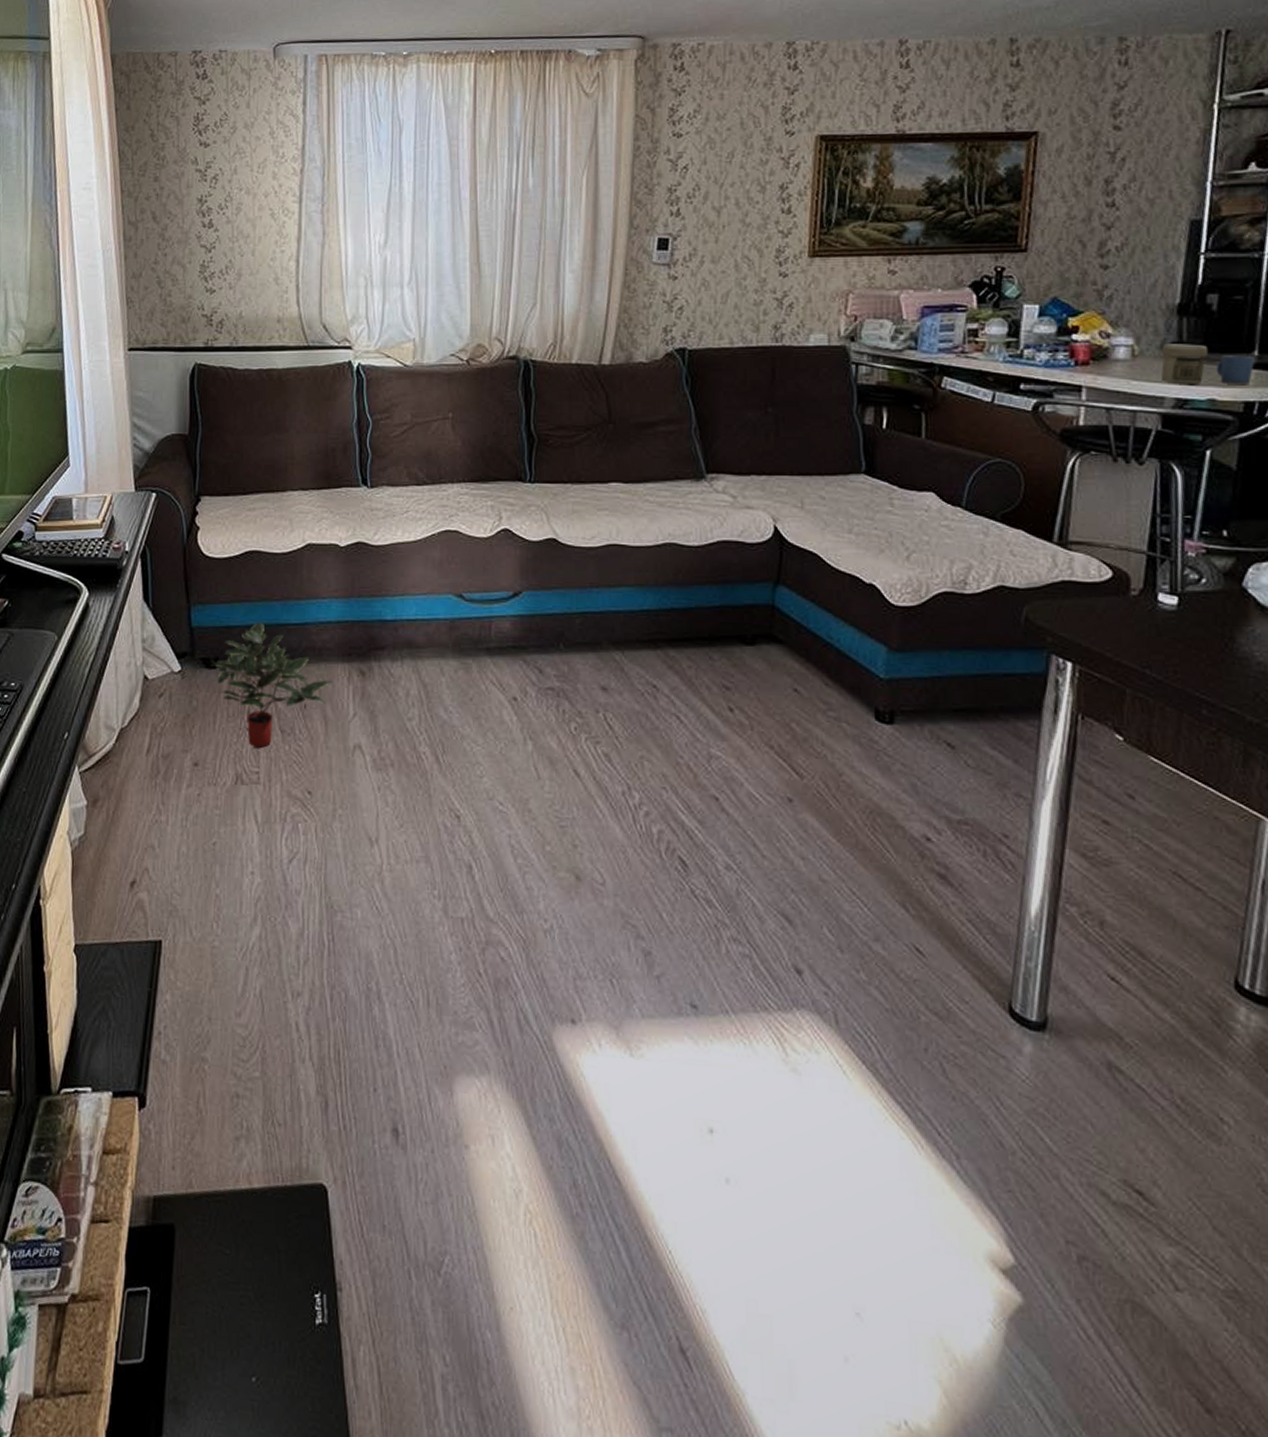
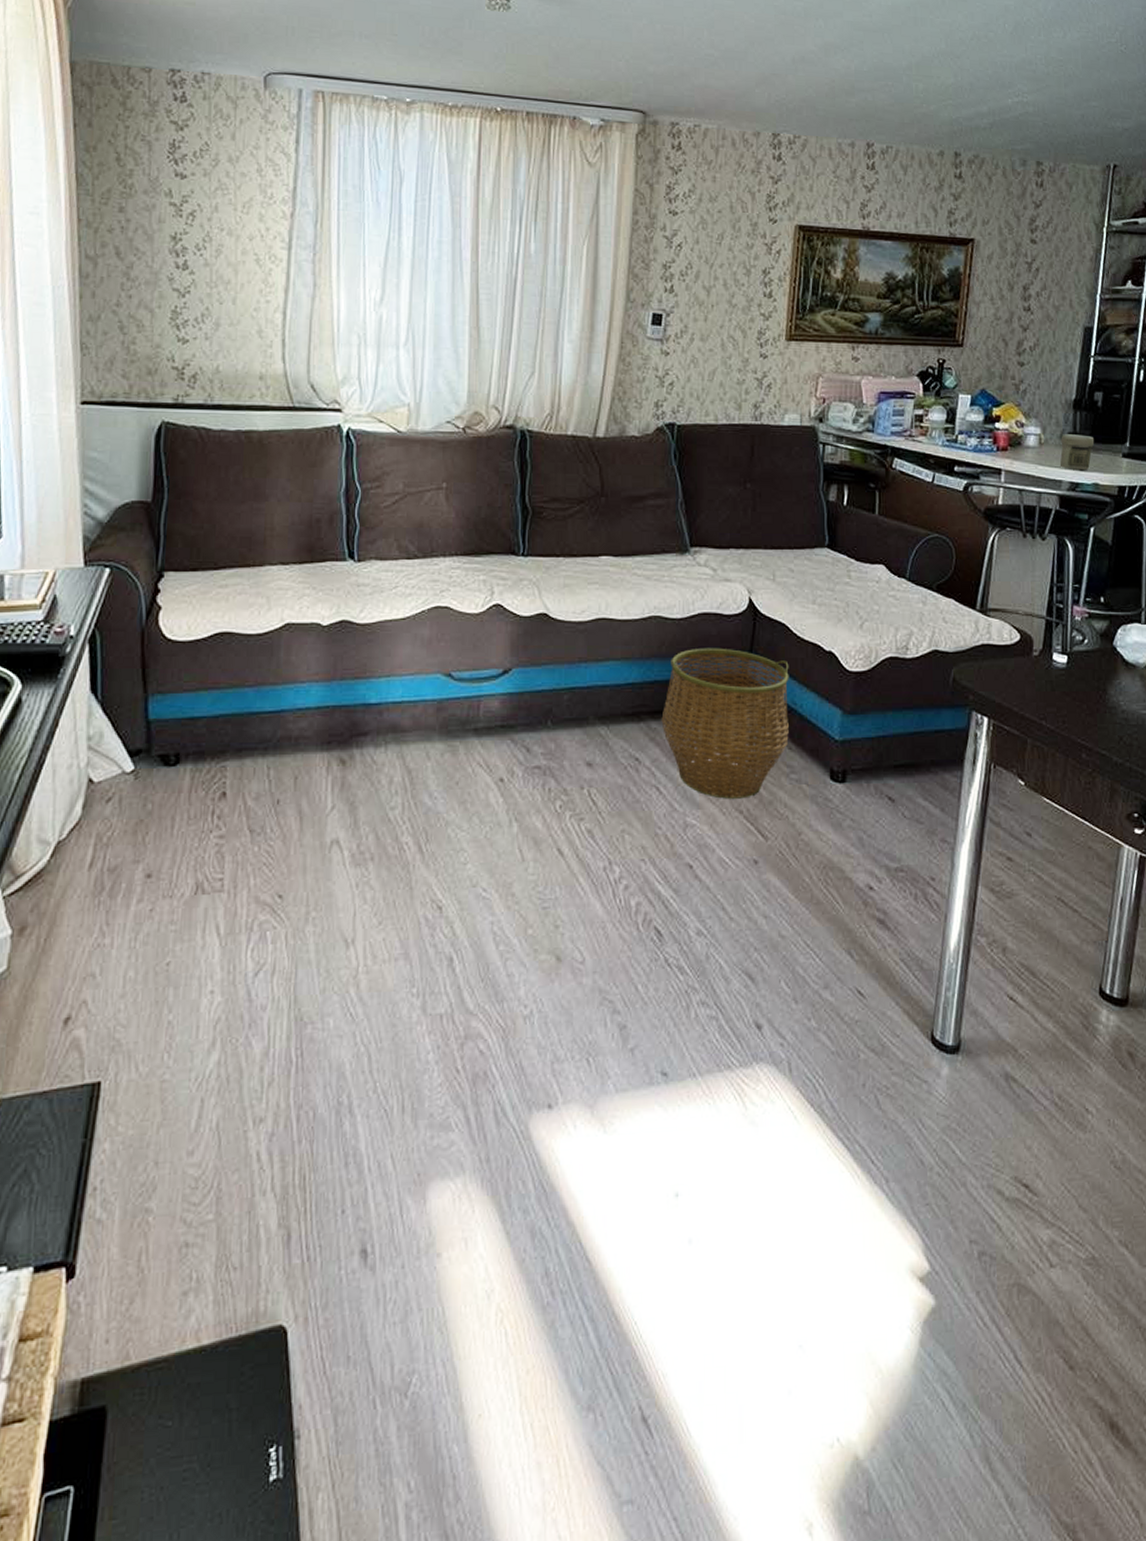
potted plant: present [212,621,333,748] -> none [171,710,310,851]
basket: none [680,576,825,734] -> present [661,647,789,799]
mug: present [1215,355,1255,385] -> none [1099,446,1126,472]

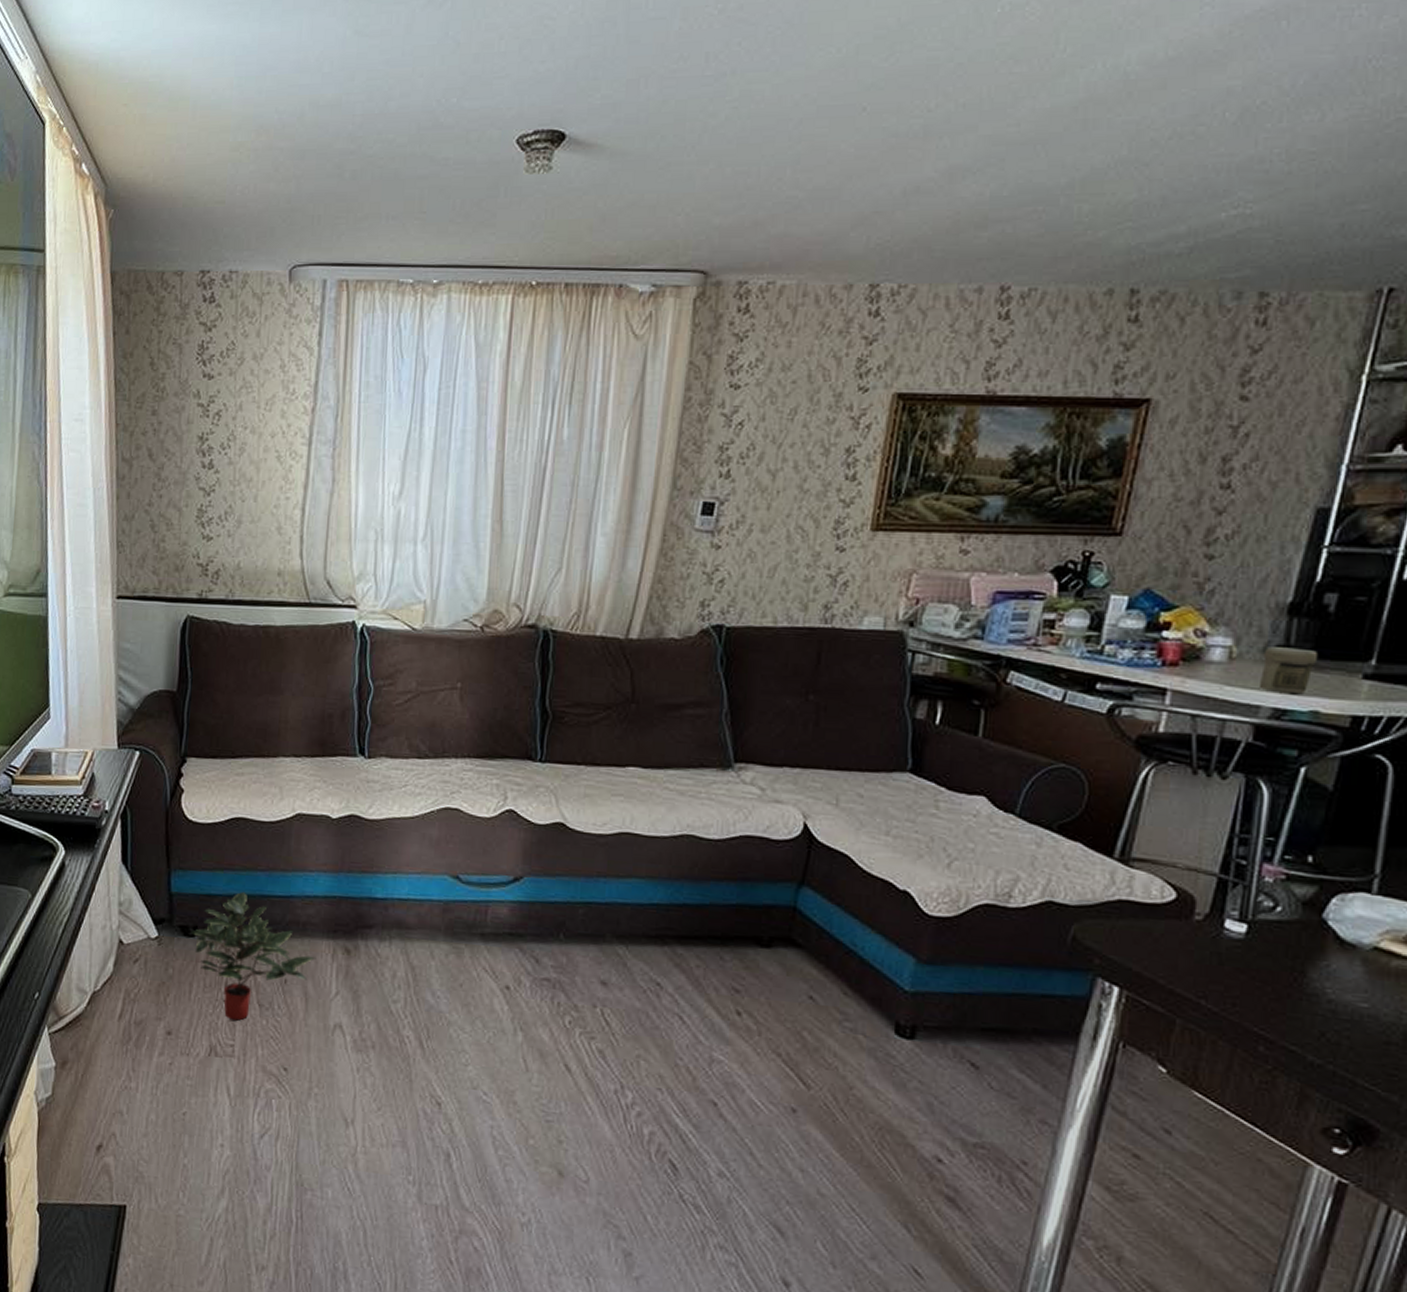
potted plant: none [171,710,310,851] -> present [190,891,316,1021]
basket: present [661,647,789,799] -> none [689,873,850,1041]

